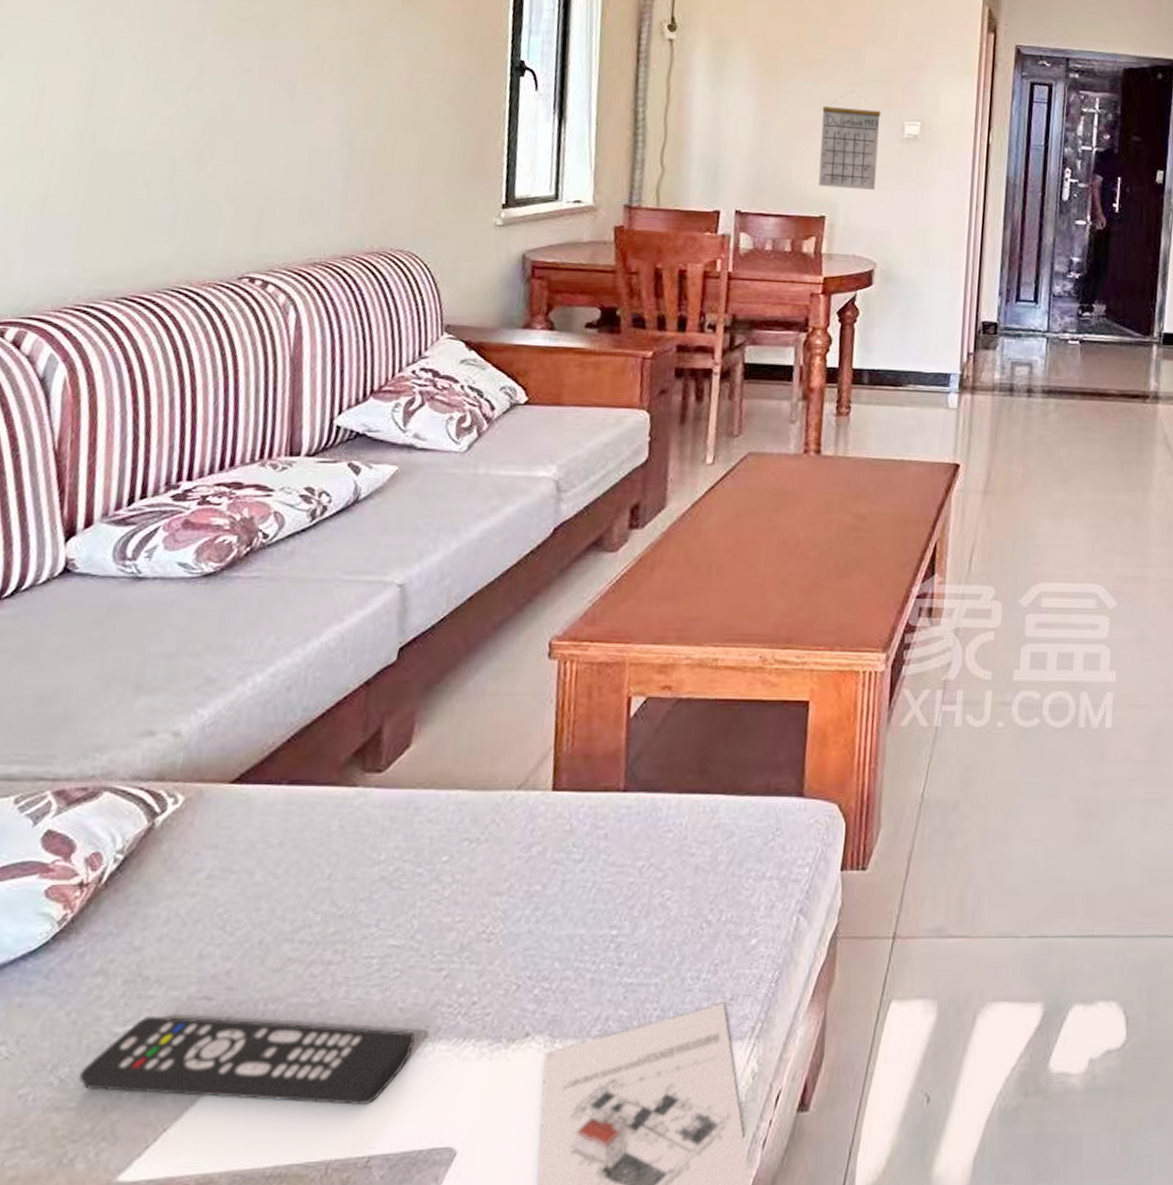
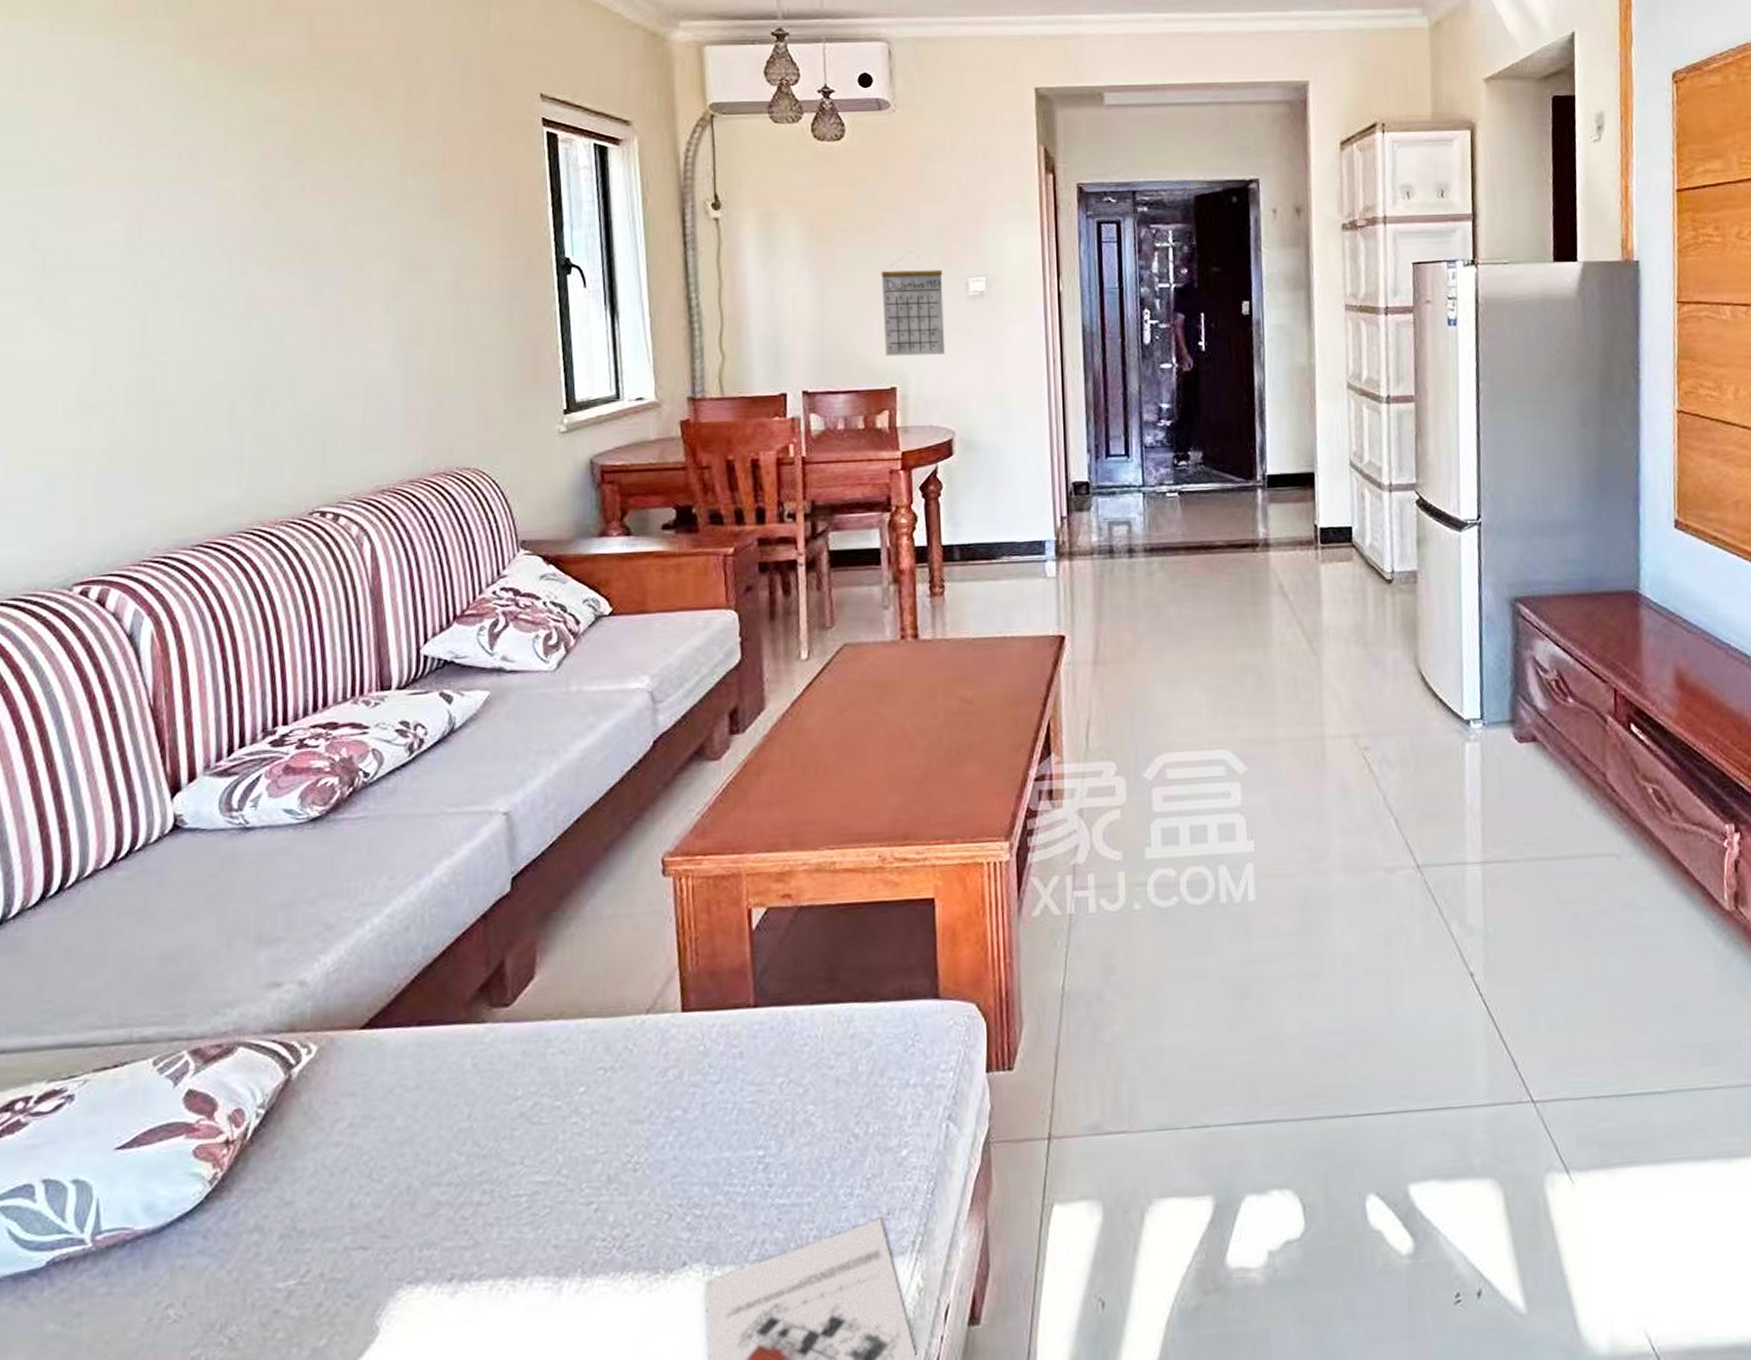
remote control: present [77,1015,415,1106] -> none [246,1267,573,1348]

